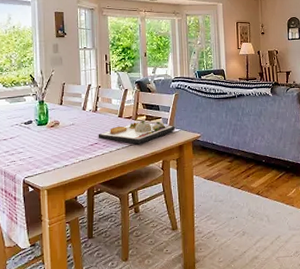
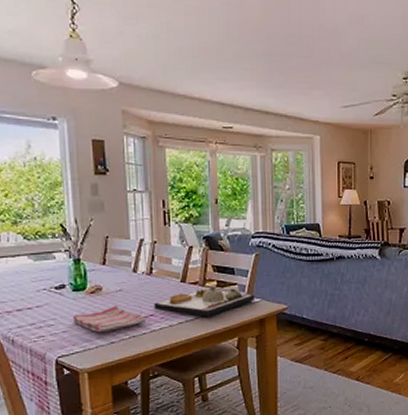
dish towel: none [37,135,92,158] -> present [72,305,147,333]

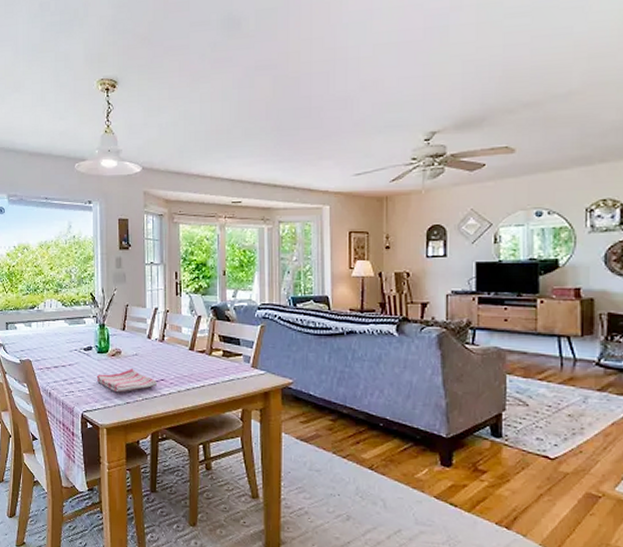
dinner plate: present [154,286,254,318] -> none [164,355,259,386]

